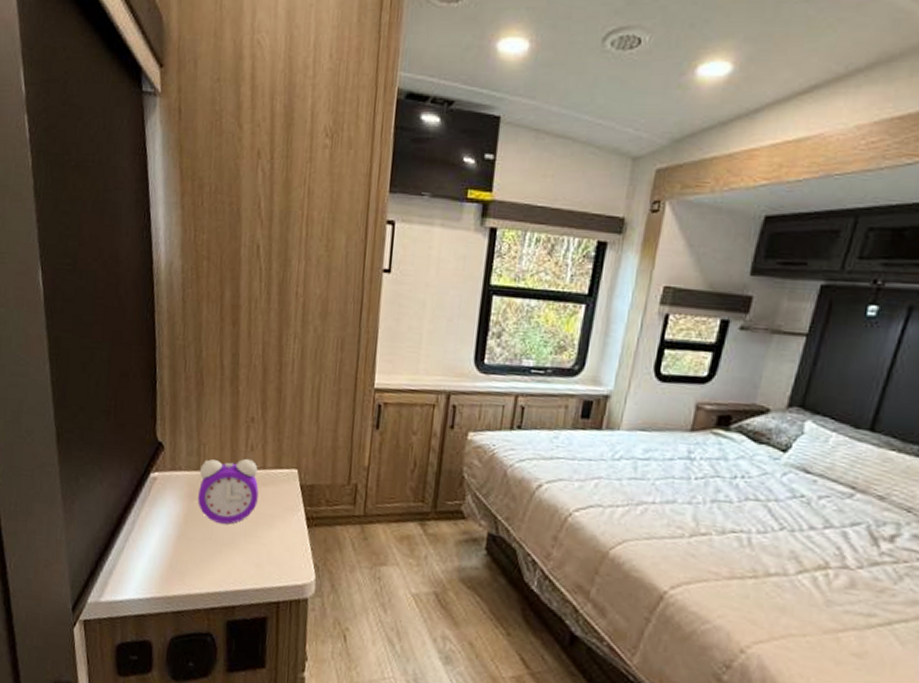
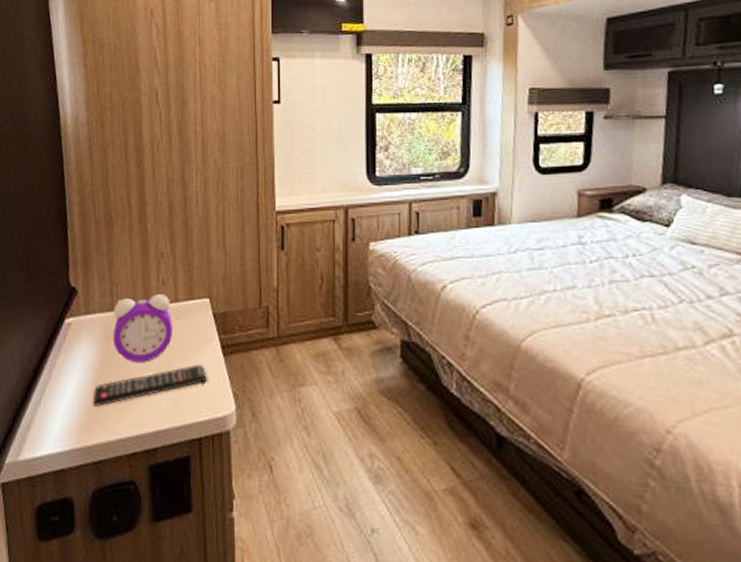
remote control: none [174,532,289,561] -> present [92,364,207,406]

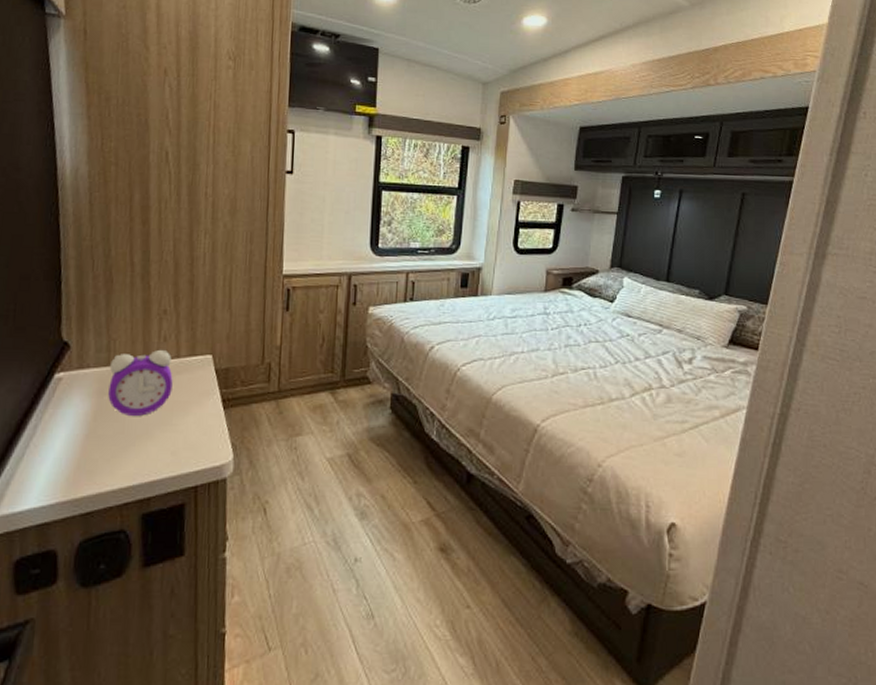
remote control: present [92,364,207,406] -> none [82,417,206,460]

